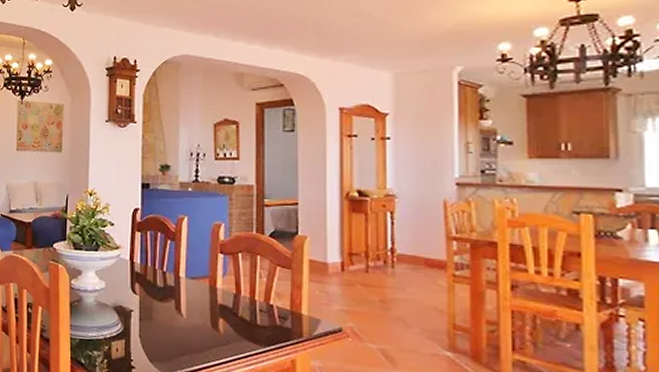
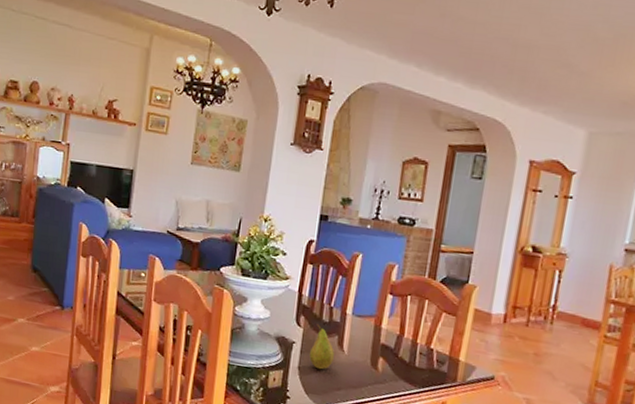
fruit: none [149,289,173,336] -> present [309,323,334,370]

